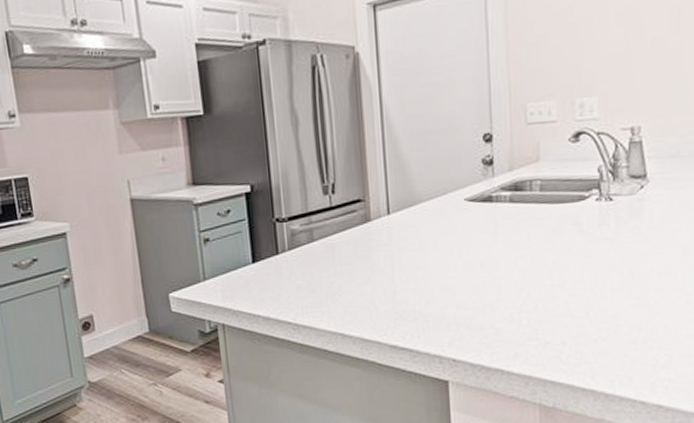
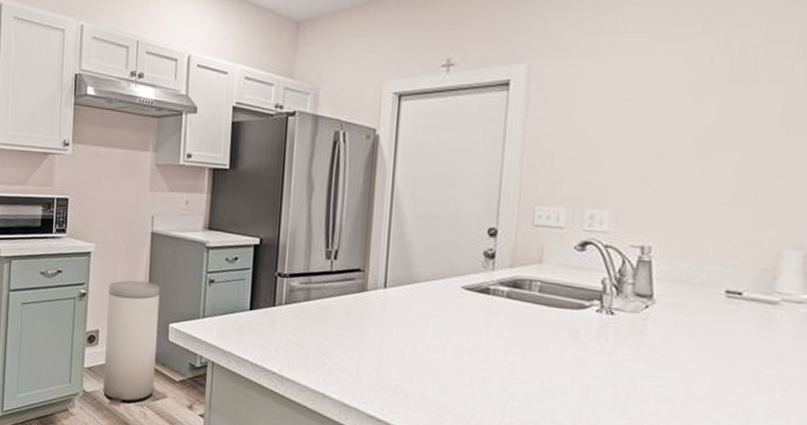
pedal bin: none [94,253,166,391] -> present [103,280,160,406]

